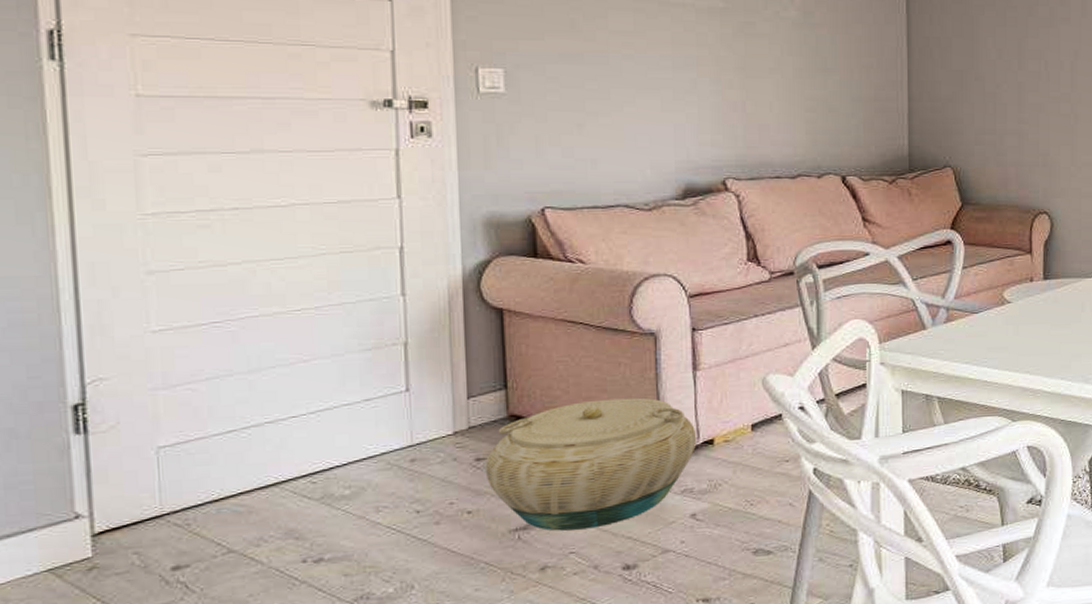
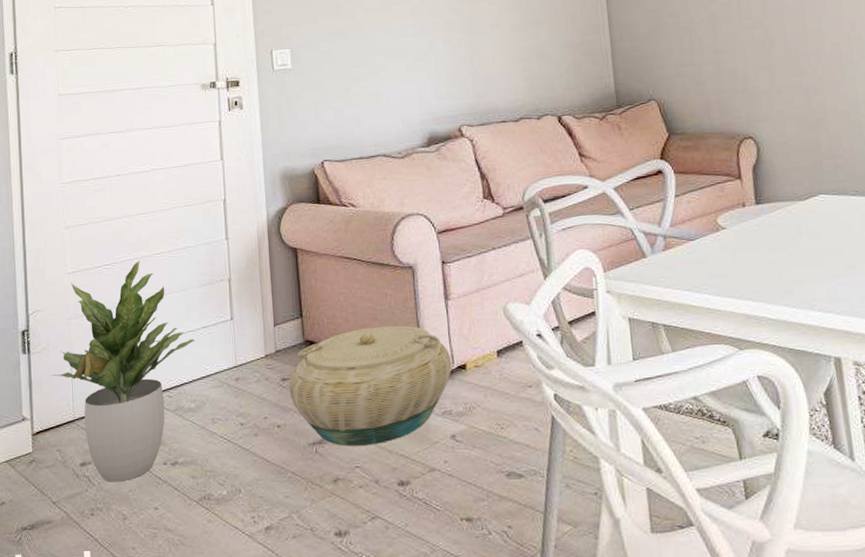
potted plant: none [124,318,353,588] -> present [51,261,195,482]

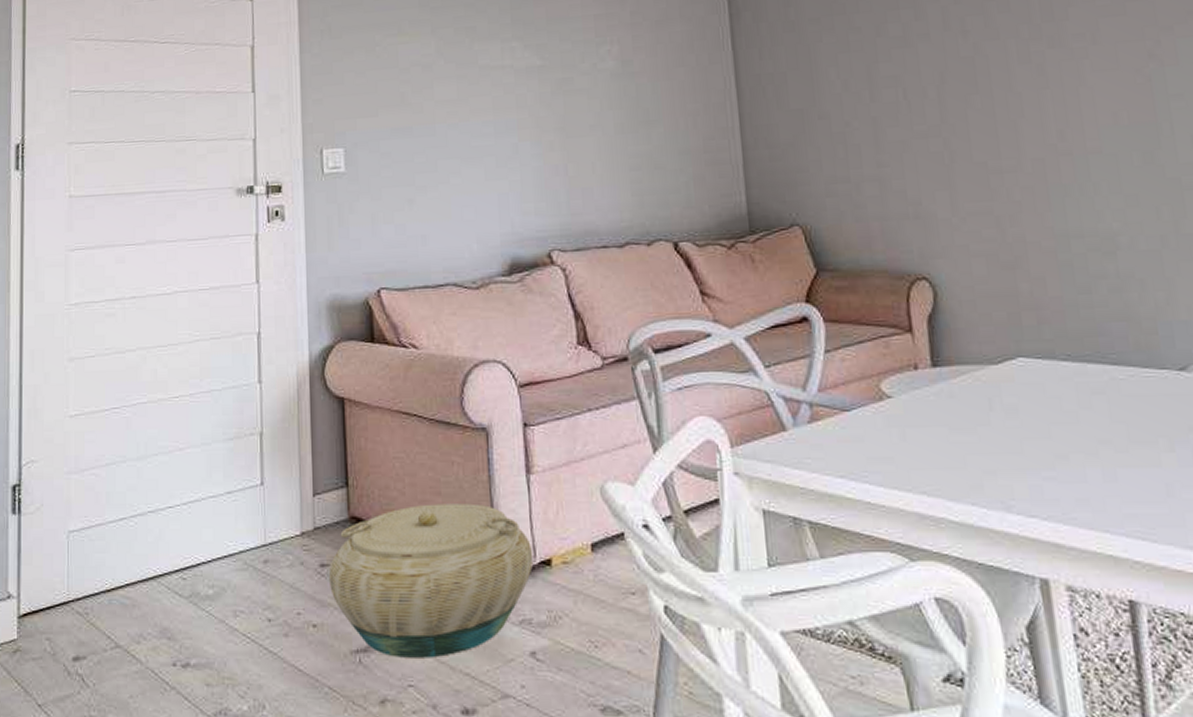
potted plant: present [51,261,195,482] -> none [44,405,217,685]

